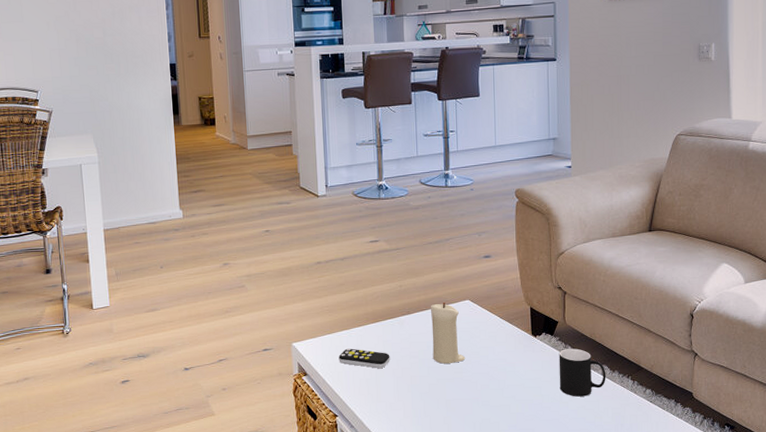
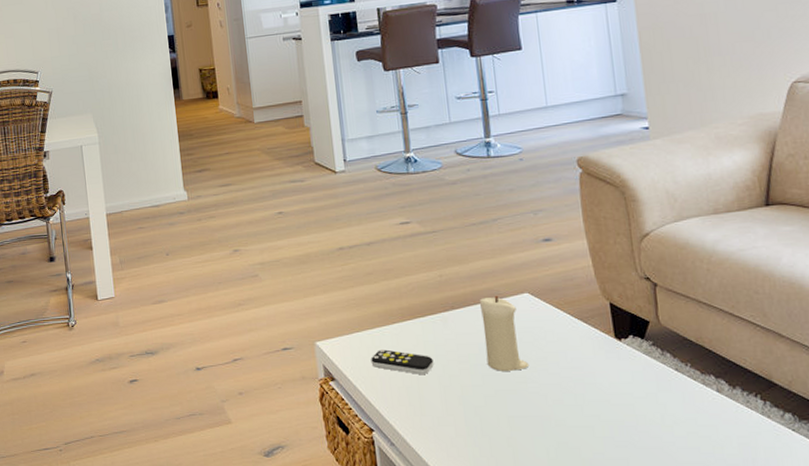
cup: present [559,348,606,397] -> none [654,356,724,419]

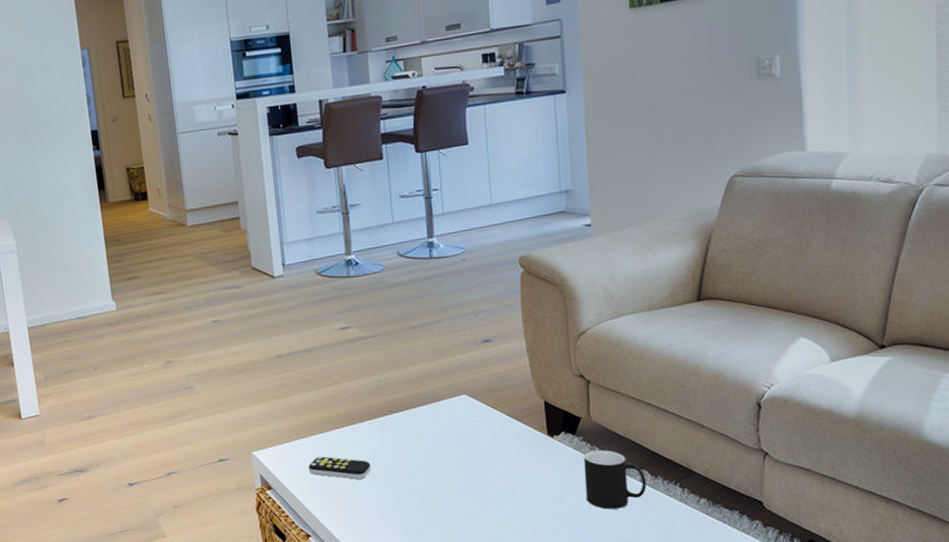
candle: present [479,295,530,371] -> none [417,397,465,472]
cup: none [654,356,724,419] -> present [583,450,646,509]

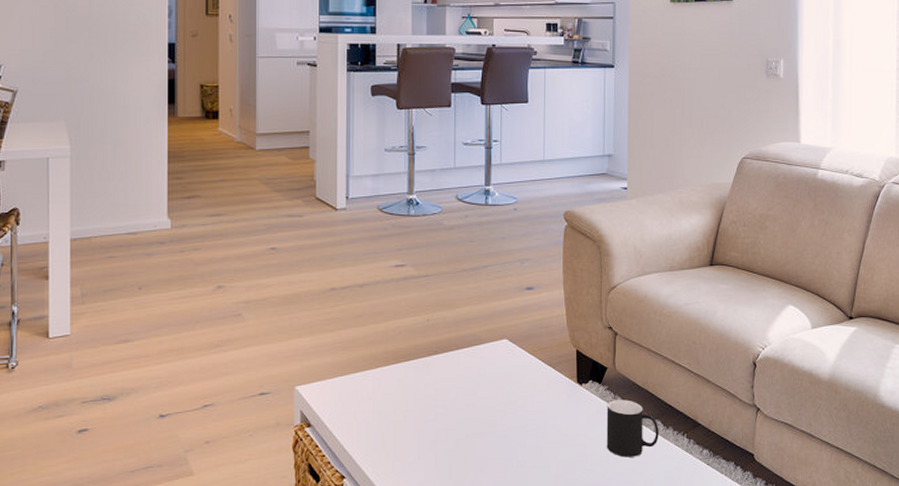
remote control: present [308,456,371,480] -> none [350,394,412,420]

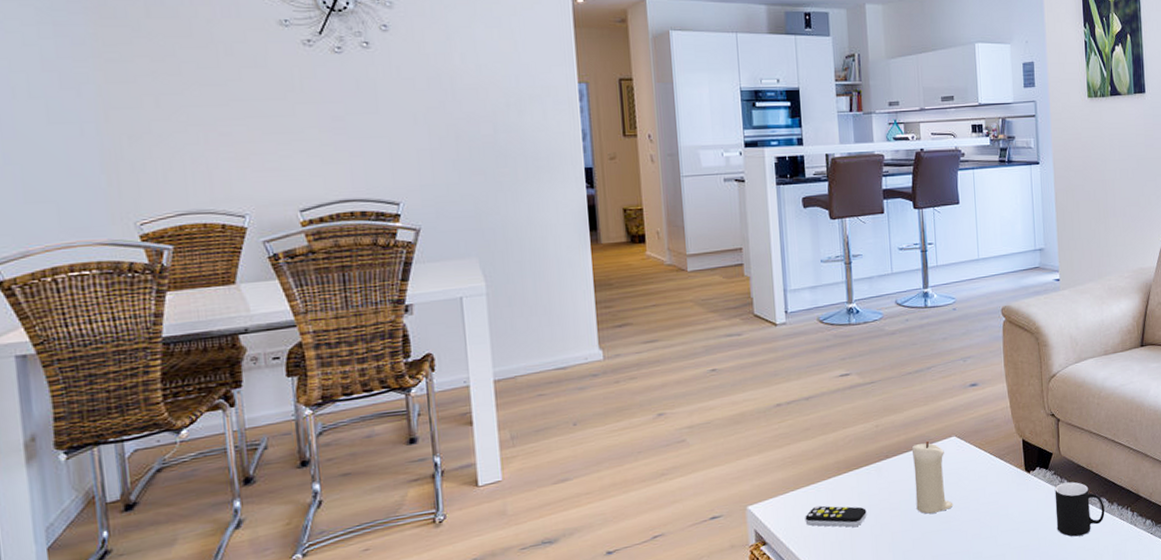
remote control: none [350,394,412,420] -> present [805,505,867,528]
candle: none [461,340,500,415] -> present [911,440,954,514]

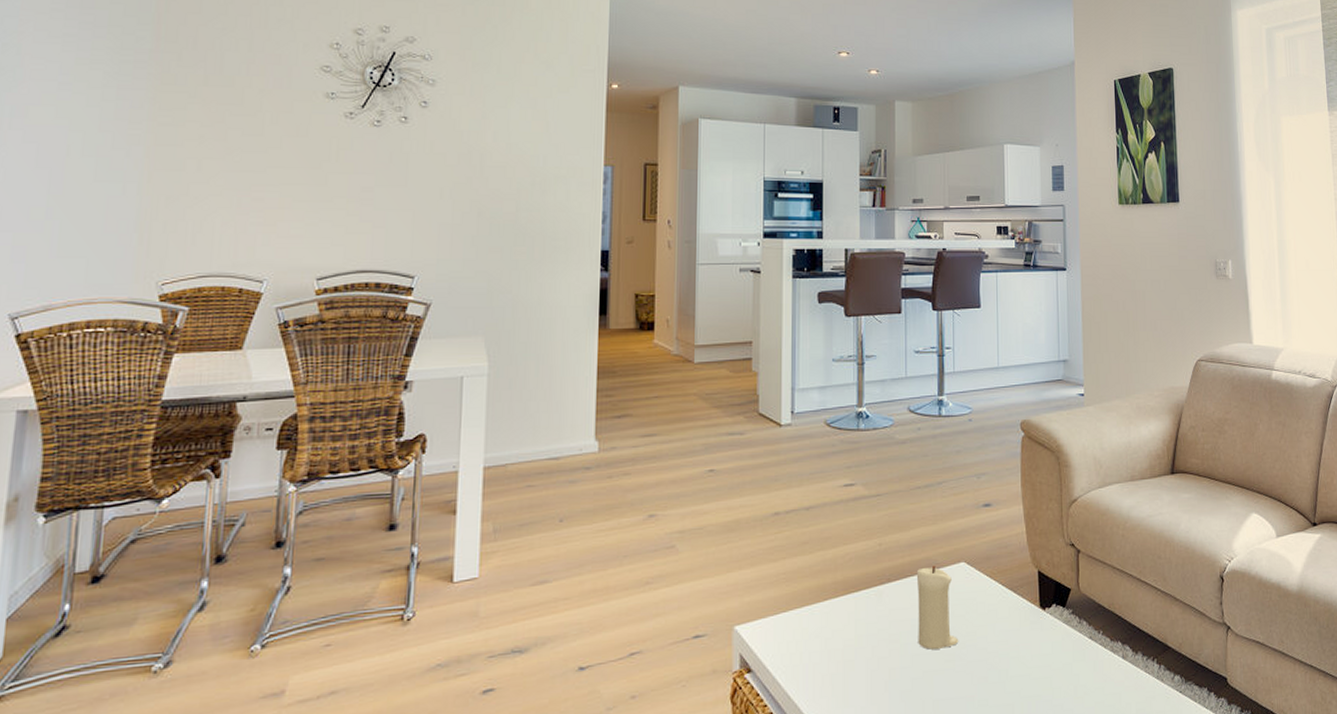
remote control: present [805,505,867,528] -> none [795,631,863,660]
cup: present [1054,482,1105,537] -> none [1072,624,1128,689]

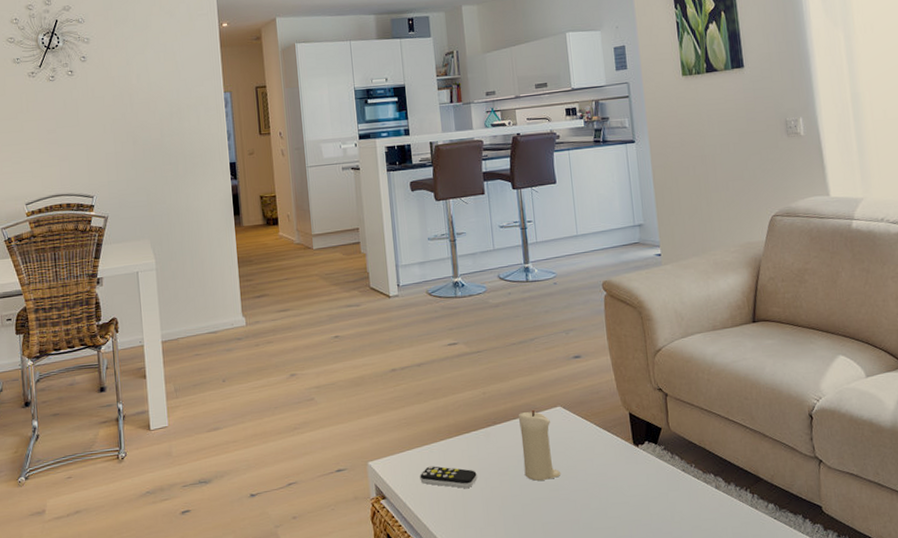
remote control: none [795,631,863,660] -> present [420,466,477,489]

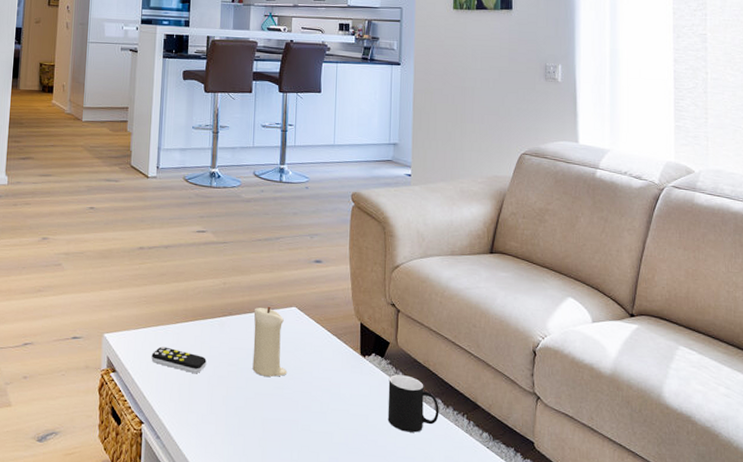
cup: none [665,458,722,515] -> present [387,374,439,433]

